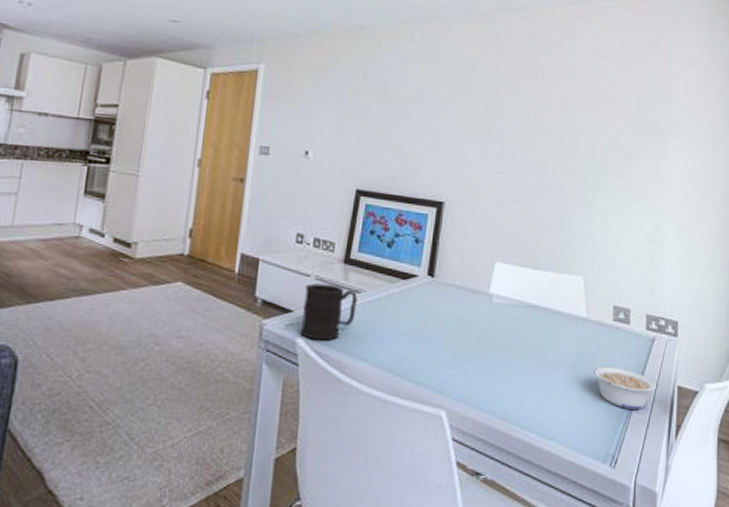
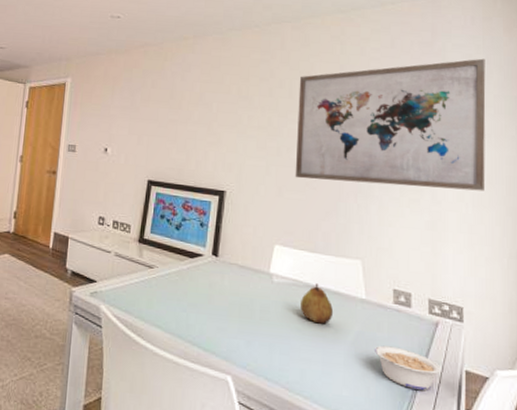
mug: present [300,283,357,341] -> none [103,258,151,308]
wall art: none [518,62,708,201] -> present [295,58,486,191]
fruit: none [519,303,554,347] -> present [299,283,334,325]

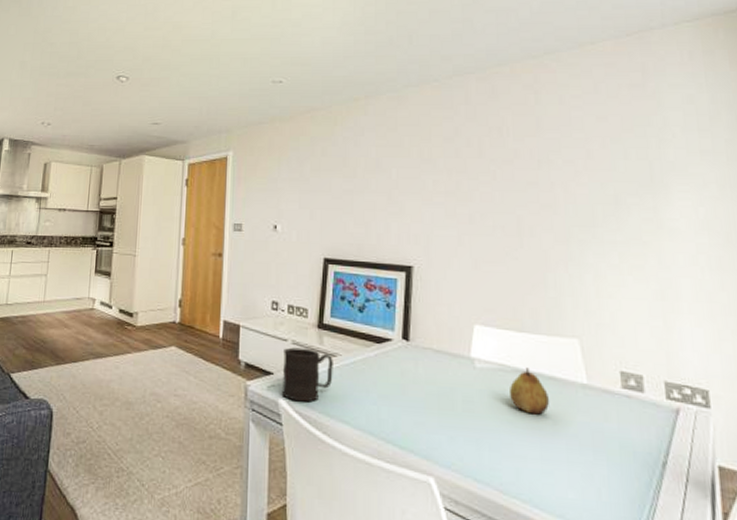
mug: none [103,258,151,308] -> present [281,347,333,402]
wall art: present [295,58,486,191] -> none [489,98,723,252]
legume: present [373,345,442,390] -> none [602,438,689,491]

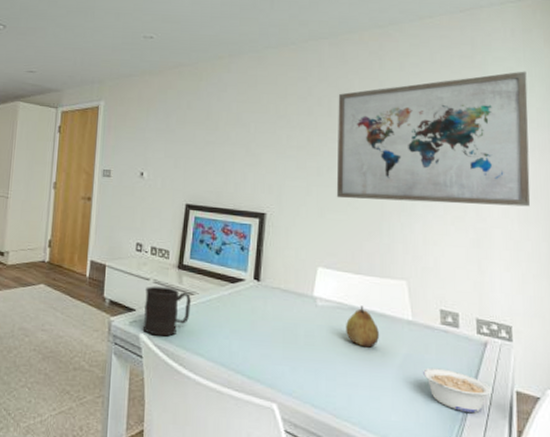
wall art: none [489,98,723,252] -> present [336,71,531,207]
legume: none [602,438,689,491] -> present [422,367,492,413]

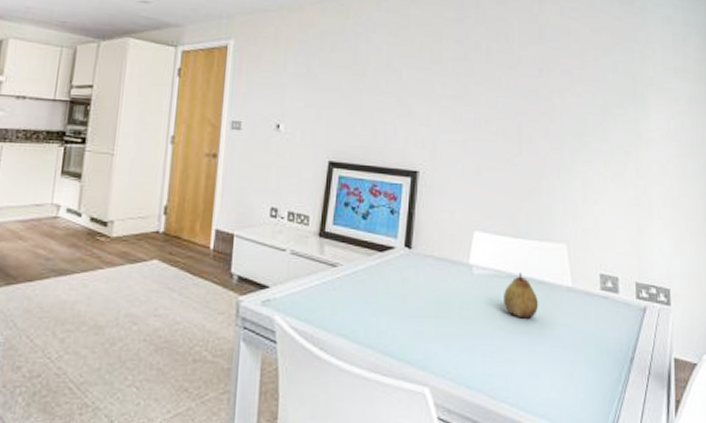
mug: present [142,286,191,337] -> none [277,258,334,317]
wall art: present [336,71,531,207] -> none [494,19,688,162]
legume: present [422,367,492,413] -> none [581,338,651,384]

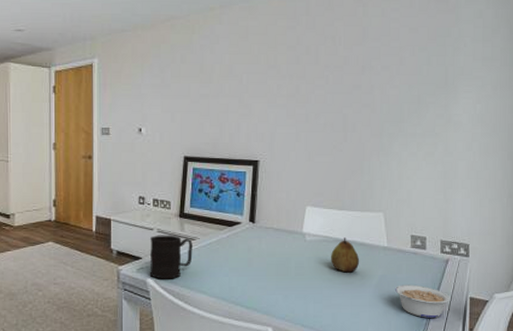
mug: none [277,258,334,317] -> present [149,235,193,279]
legume: none [581,338,651,384] -> present [394,284,451,318]

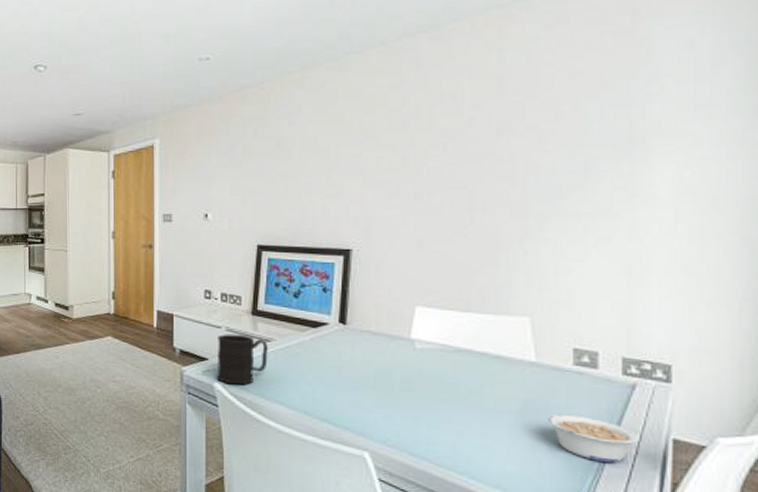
fruit: present [330,237,360,273] -> none [449,347,494,393]

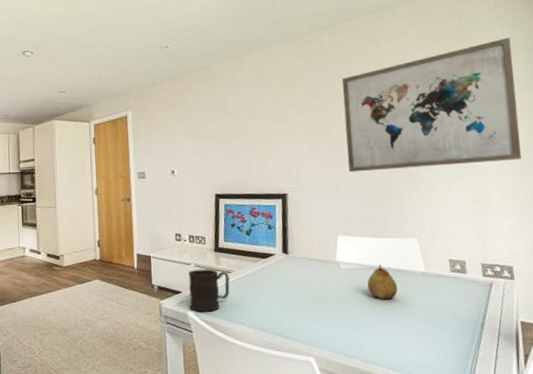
wall art: none [439,40,715,226] -> present [341,37,522,173]
fruit: none [449,347,494,393] -> present [367,264,398,300]
legume: present [547,413,640,463] -> none [437,310,500,344]

